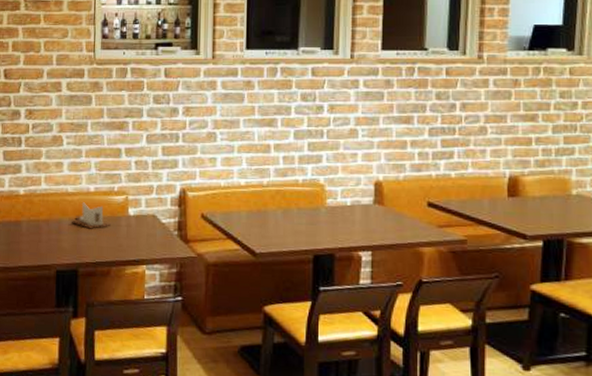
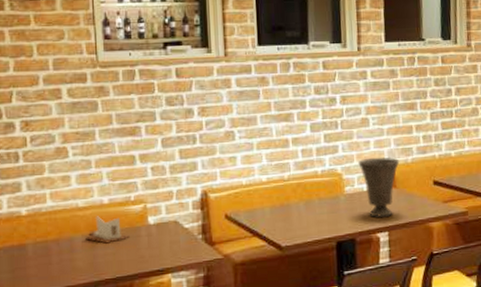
vase: none [342,171,390,236] -> present [357,156,400,218]

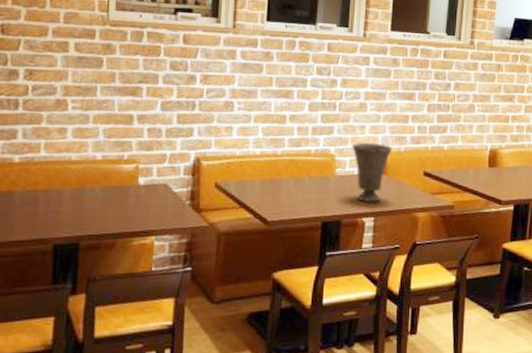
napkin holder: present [84,216,130,244] -> none [73,171,118,200]

